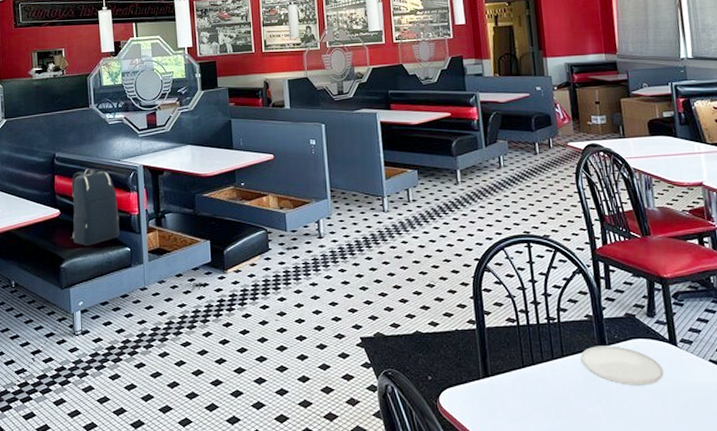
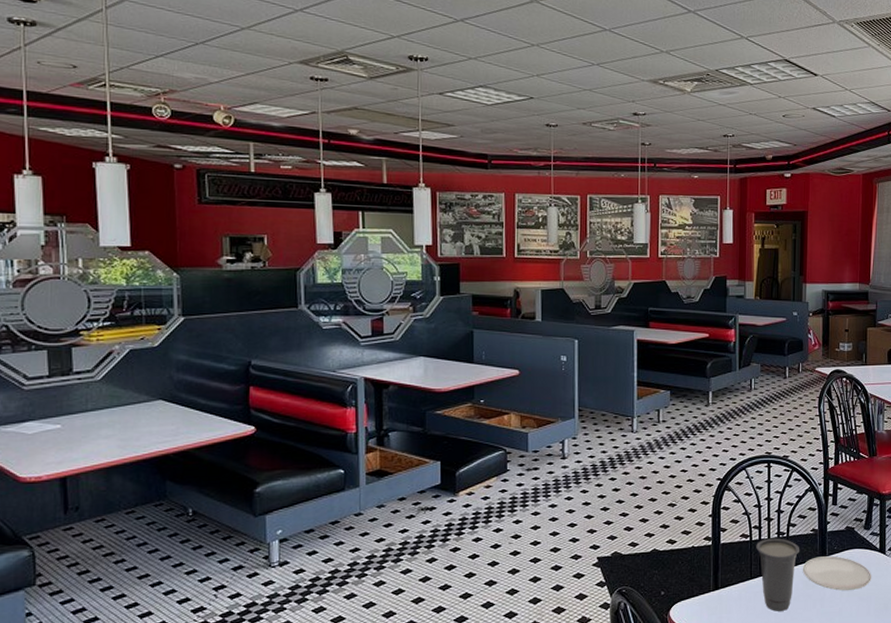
backpack: present [70,168,120,246] -> none [268,379,332,468]
cup: none [524,323,575,405] -> present [756,538,800,611]

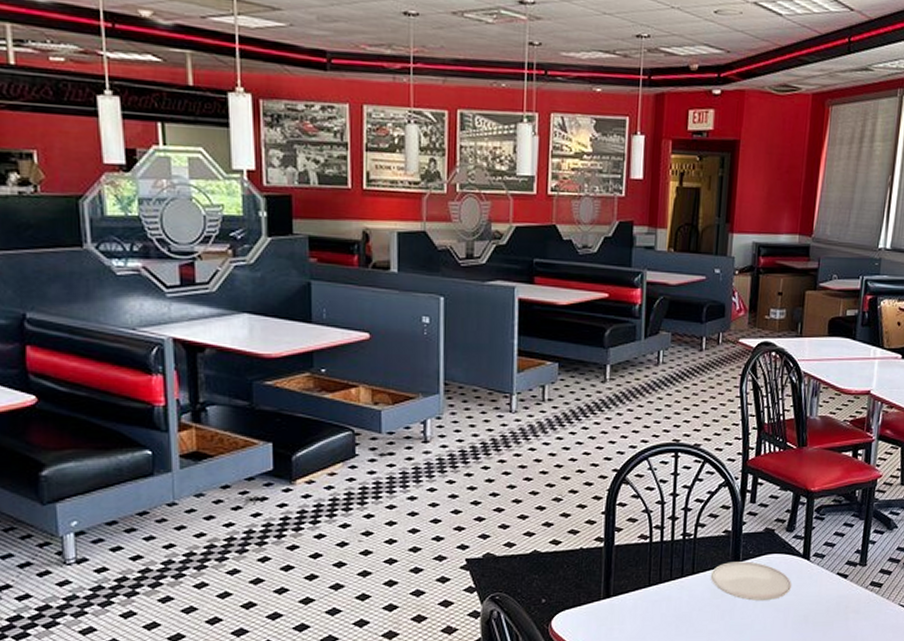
cup: present [756,538,800,611] -> none [657,540,709,623]

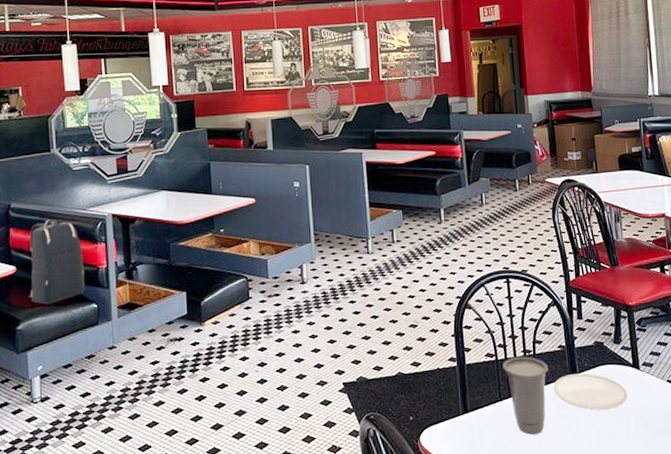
backpack: none [54,338,135,447] -> present [27,219,85,305]
cup: none [657,540,709,623] -> present [502,356,549,435]

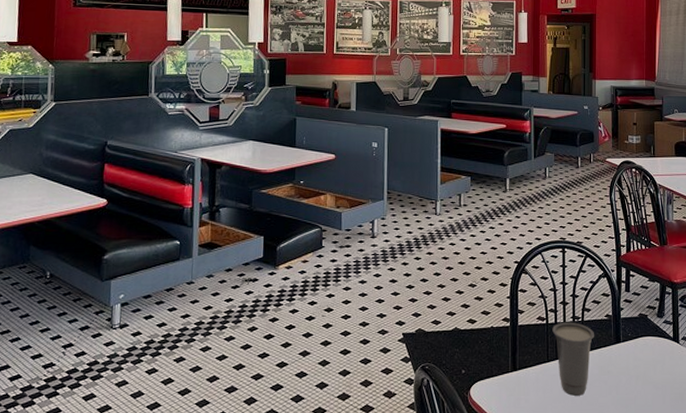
backpack: present [27,219,85,305] -> none [116,158,171,238]
plate: present [553,373,628,410] -> none [597,343,667,378]

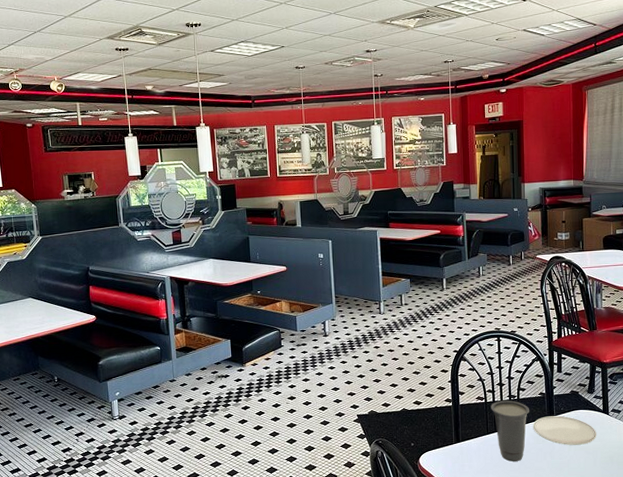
plate: none [597,343,667,378] -> present [533,416,597,445]

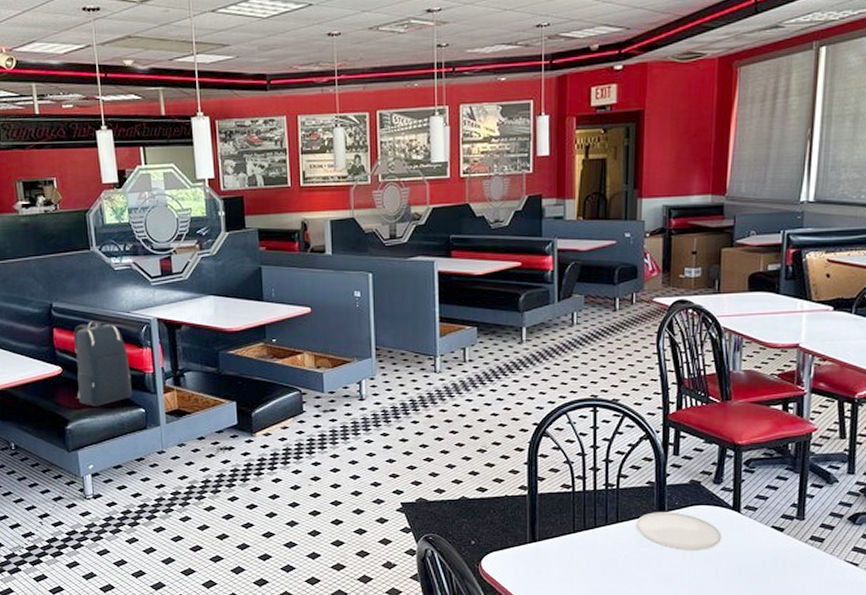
backpack: none [105,280,150,346] -> present [73,321,132,406]
cup: present [491,400,530,461] -> none [580,490,633,568]

